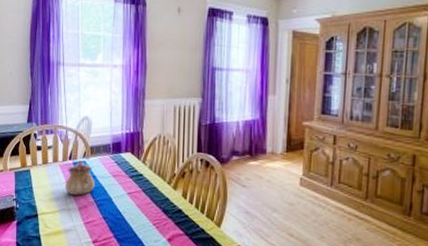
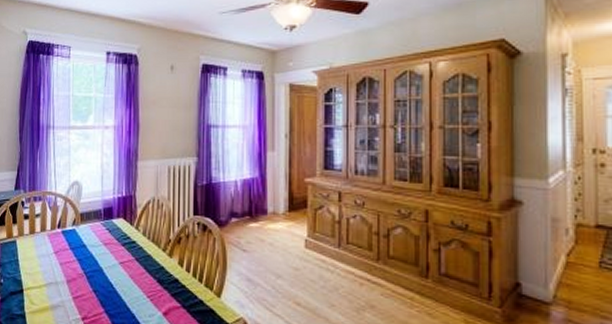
teapot: present [64,160,95,196] -> none [52,228,85,267]

